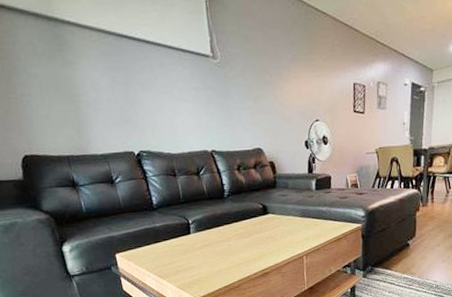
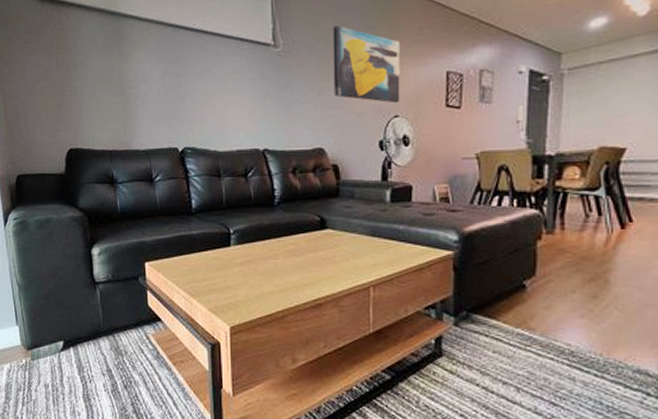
wall art: none [262,40,320,110] -> present [332,25,400,104]

